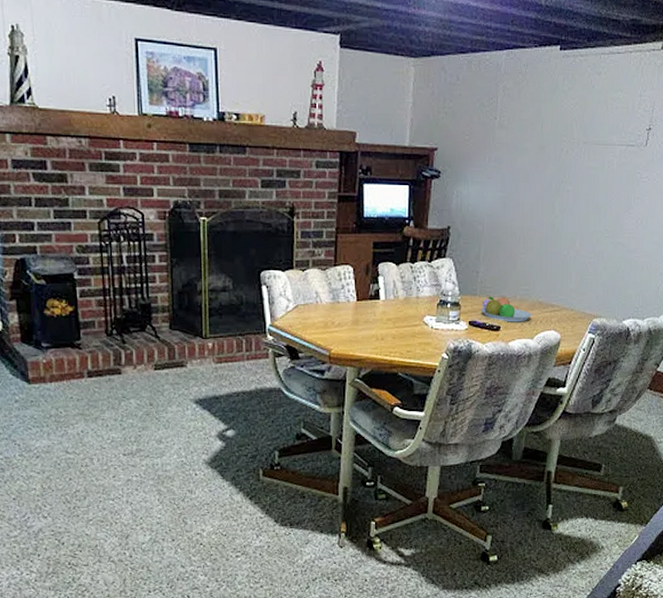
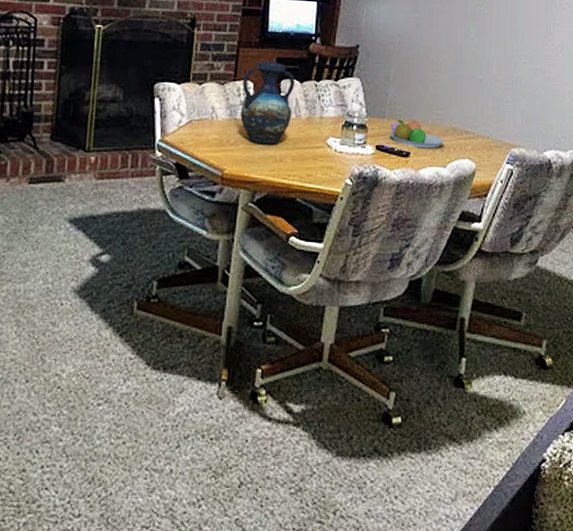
vase: none [342,246,392,325] -> present [240,61,295,145]

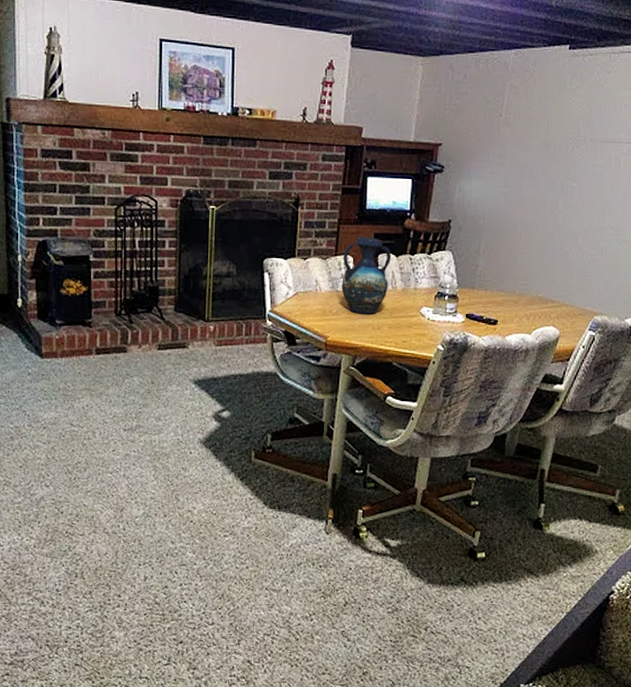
fruit bowl: present [389,119,445,149] -> none [478,289,531,317]

